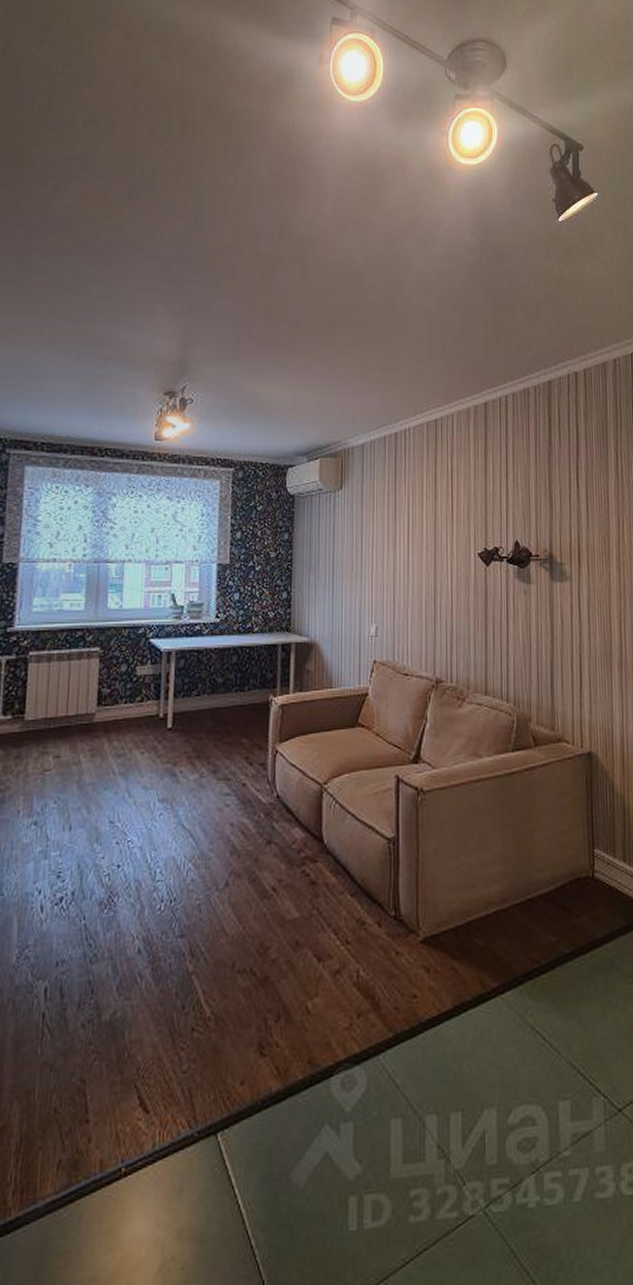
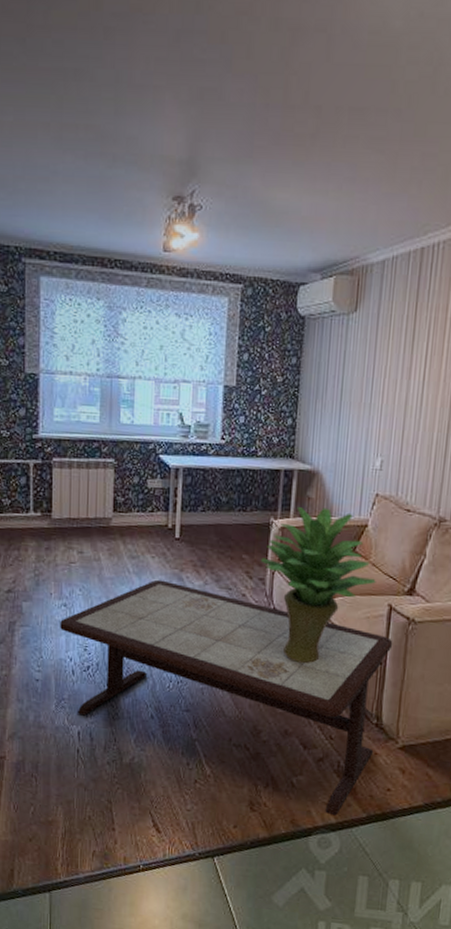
coffee table: none [28,778,404,1043] -> present [60,579,393,816]
potted plant: none [260,679,381,855] -> present [260,507,376,663]

